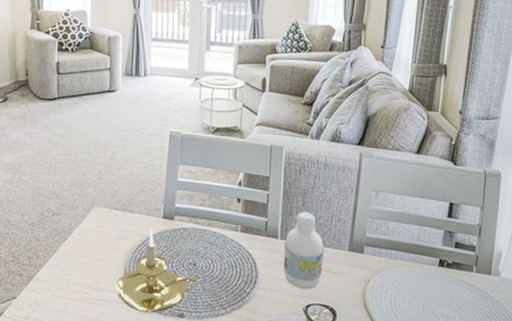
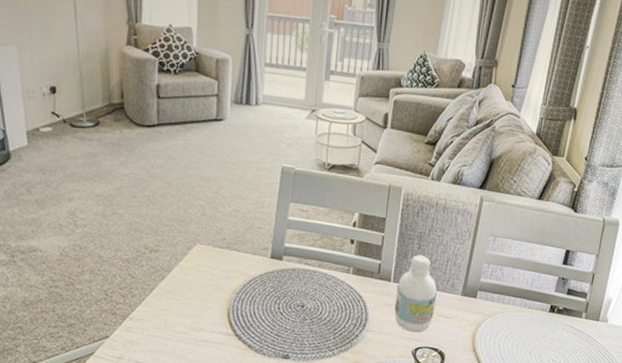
candle holder: present [115,227,199,312] -> none [217,267,306,353]

